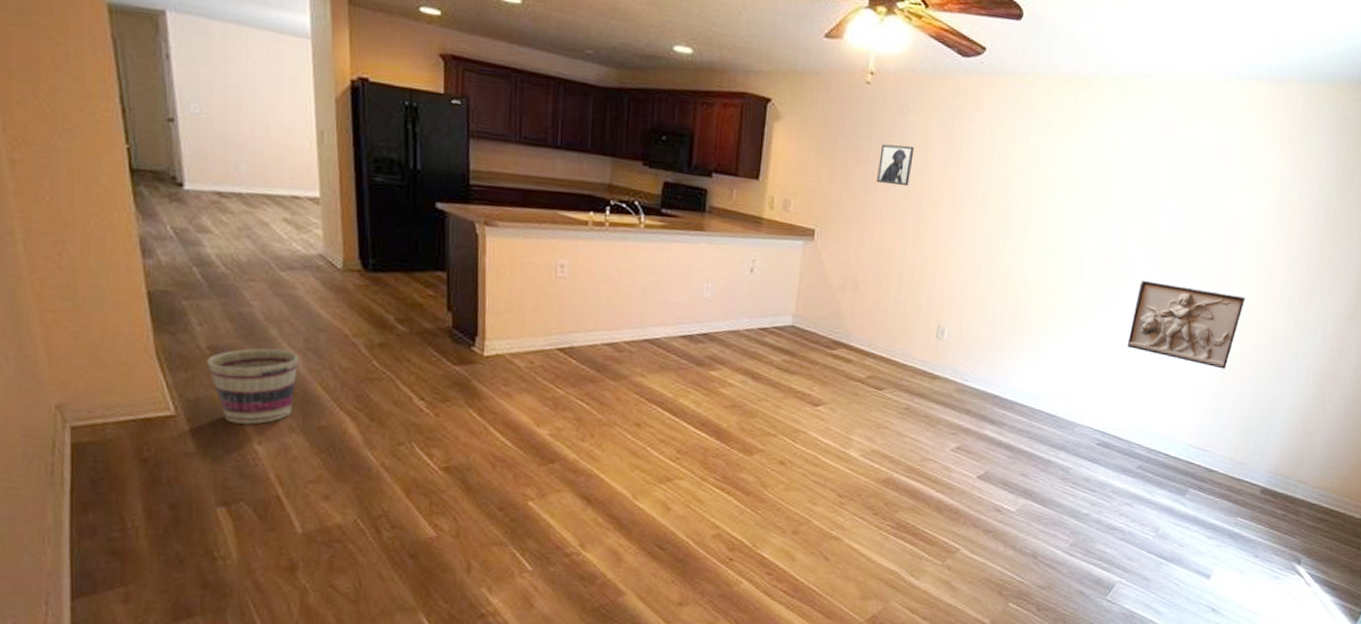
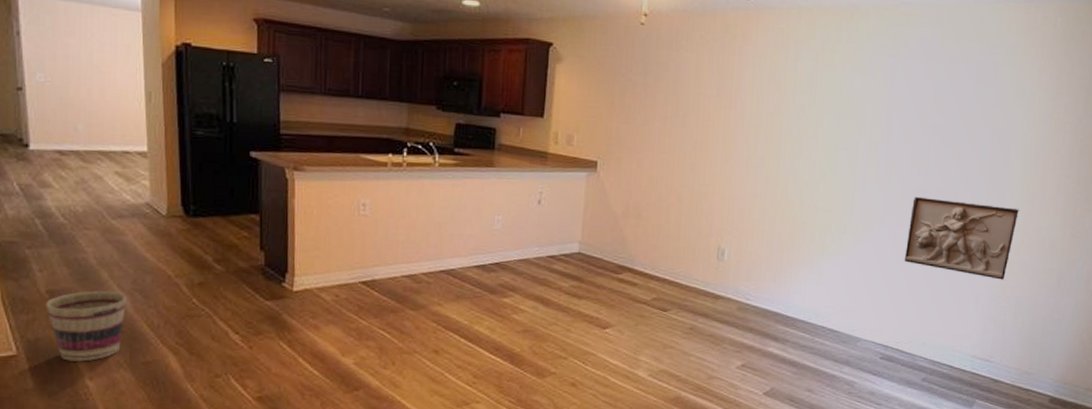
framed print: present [877,144,914,187] -> none [654,79,688,118]

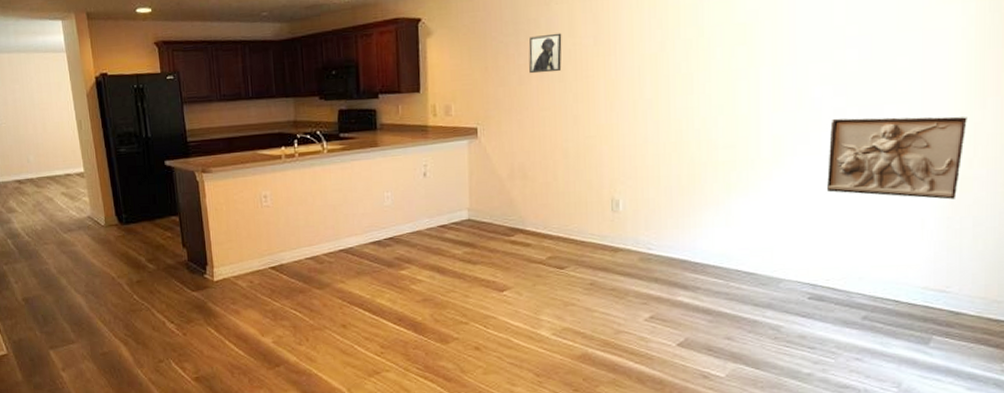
basket: present [45,290,126,362] -> none [23,295,83,356]
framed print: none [654,79,688,118] -> present [528,33,562,74]

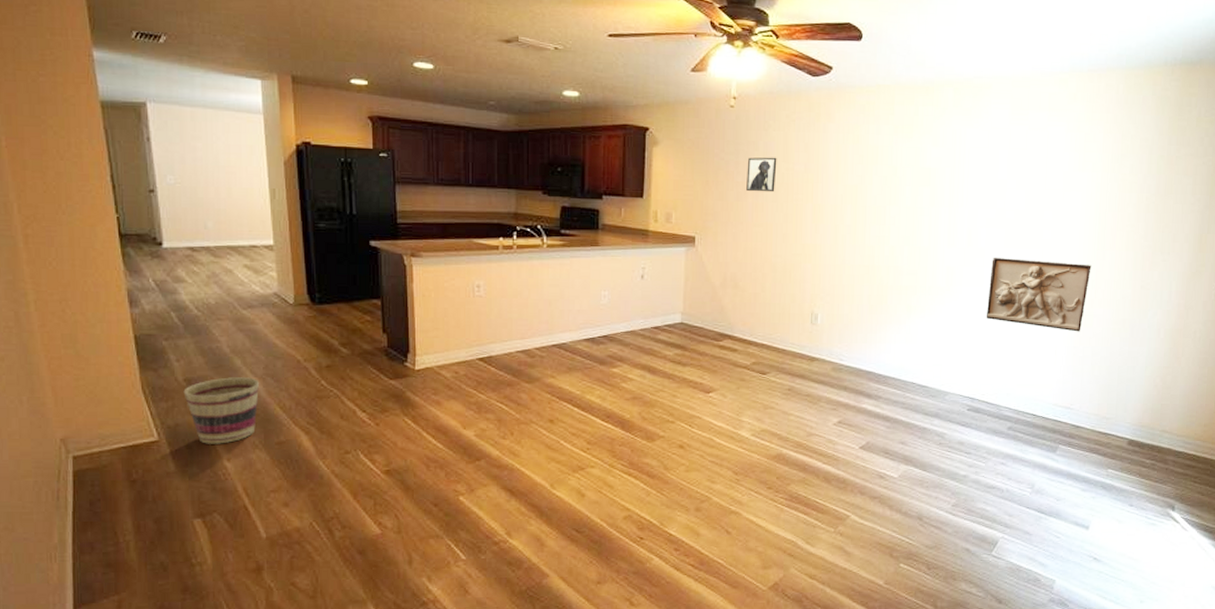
basket: none [23,295,83,356] -> present [183,377,259,444]

